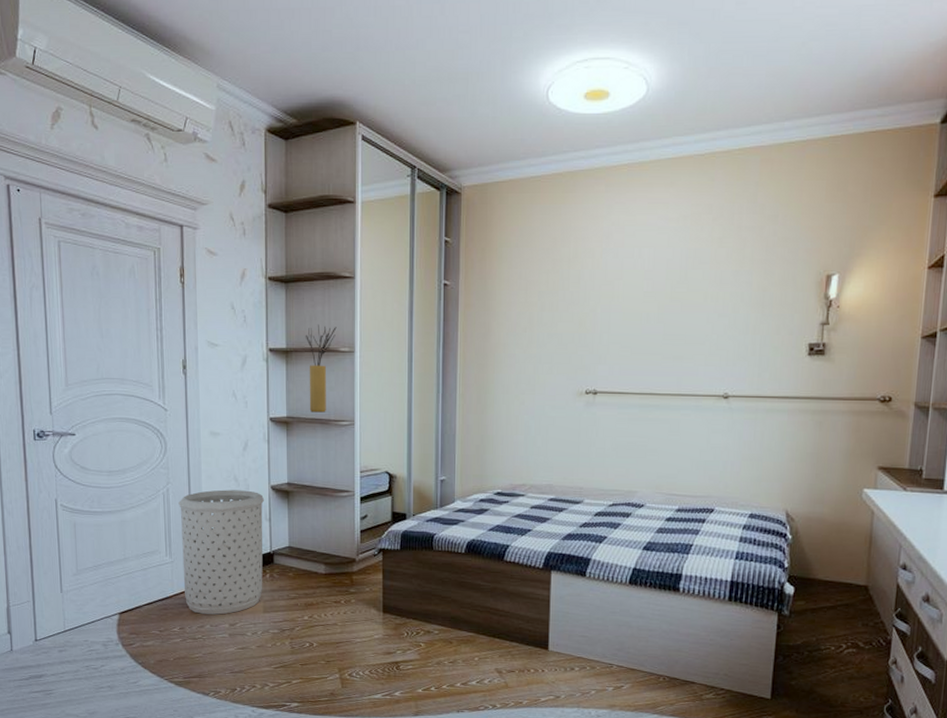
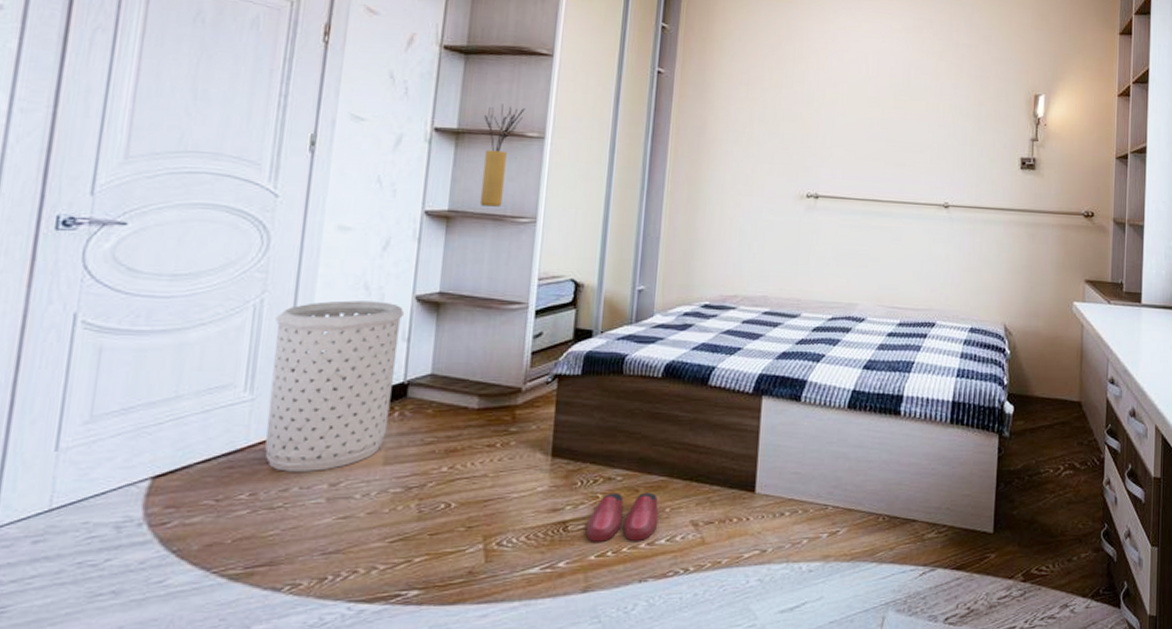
slippers: none [413,643,470,681] -> present [585,492,659,542]

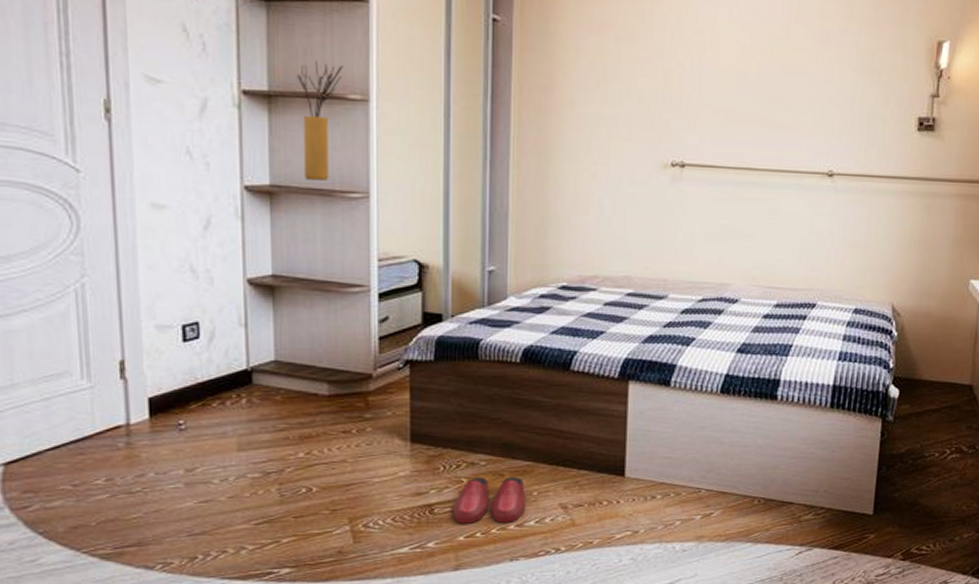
laundry basket: present [265,300,405,472] -> none [101,284,238,458]

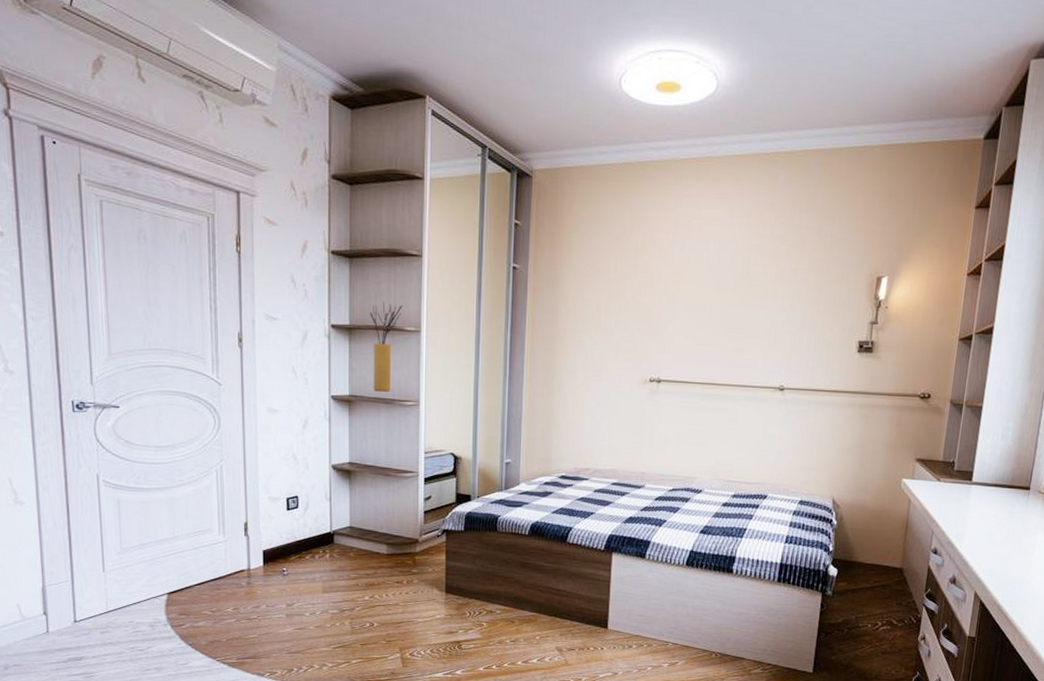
slippers: present [452,476,526,524] -> none [475,622,531,659]

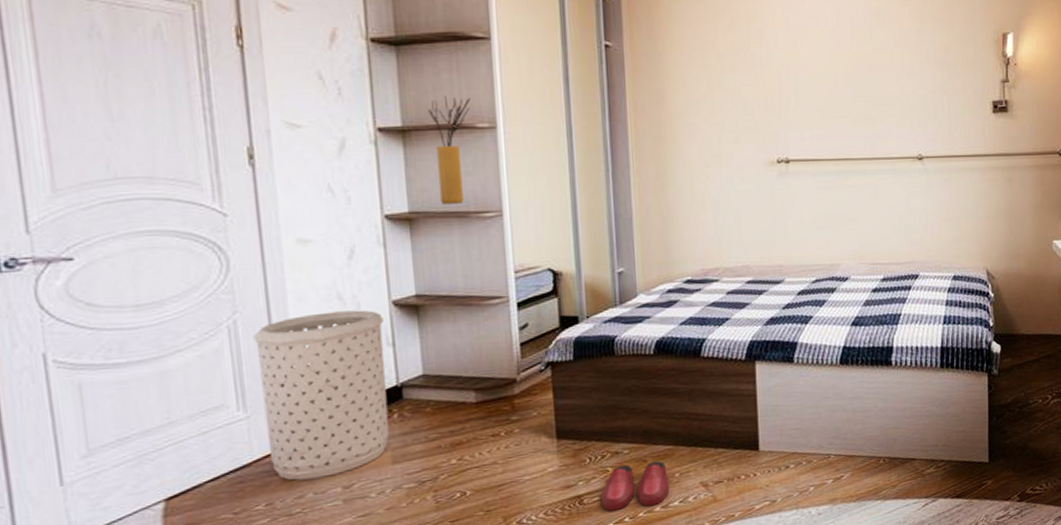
laundry basket: none [233,468,325,595] -> present [253,310,390,481]
slippers: none [475,622,531,659] -> present [600,460,670,511]

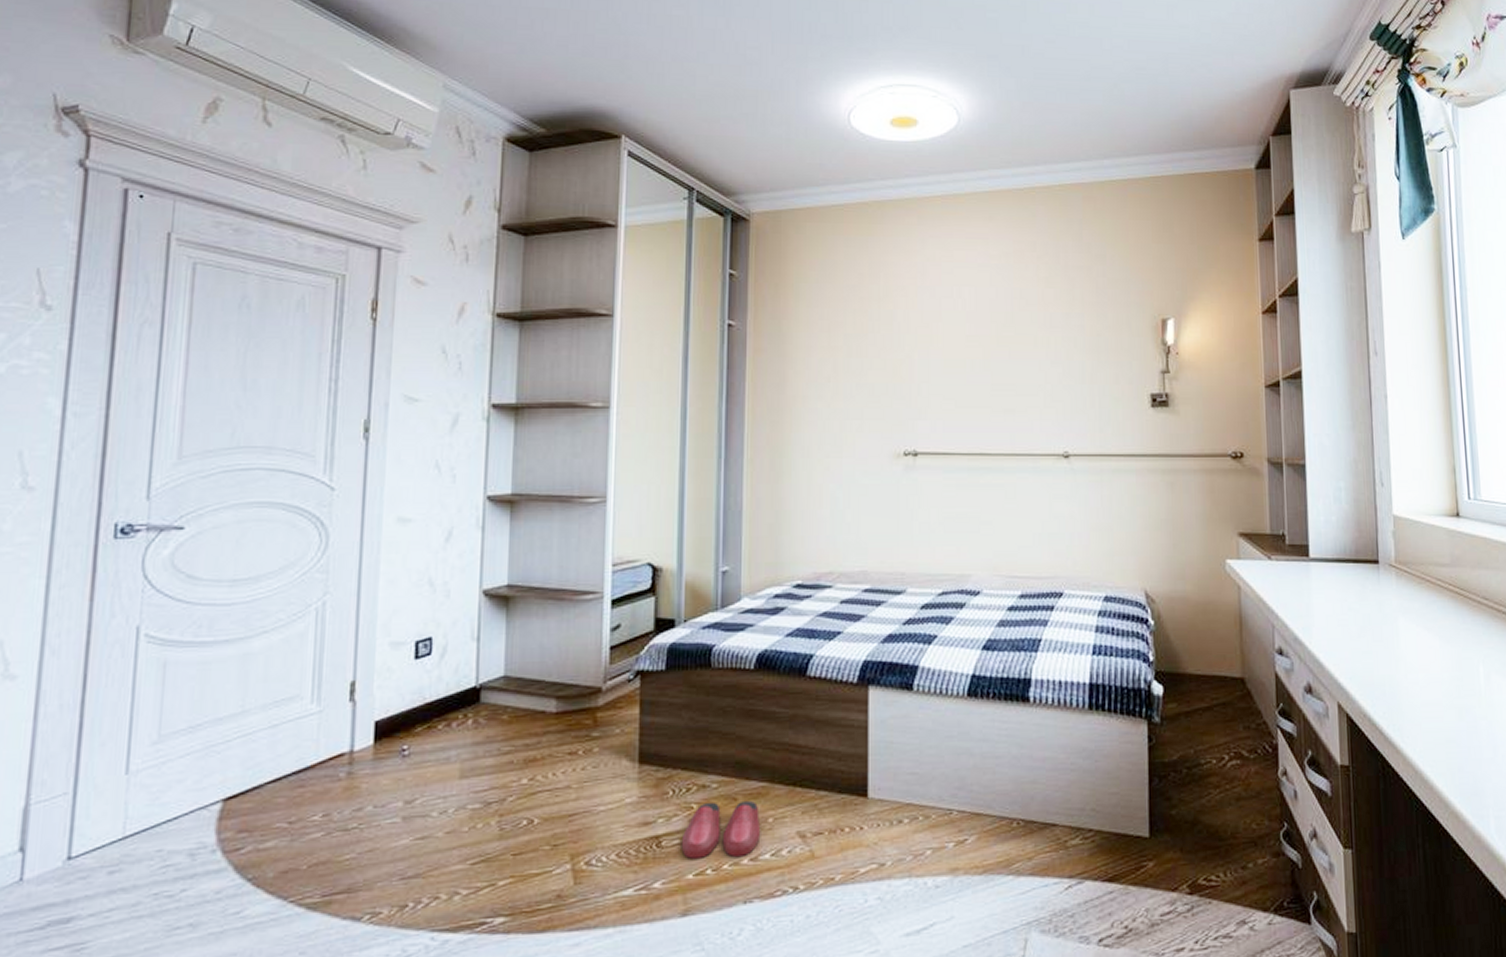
laundry basket: present [253,310,390,481] -> none [335,598,473,789]
vase: present [427,96,471,205] -> none [543,373,587,487]

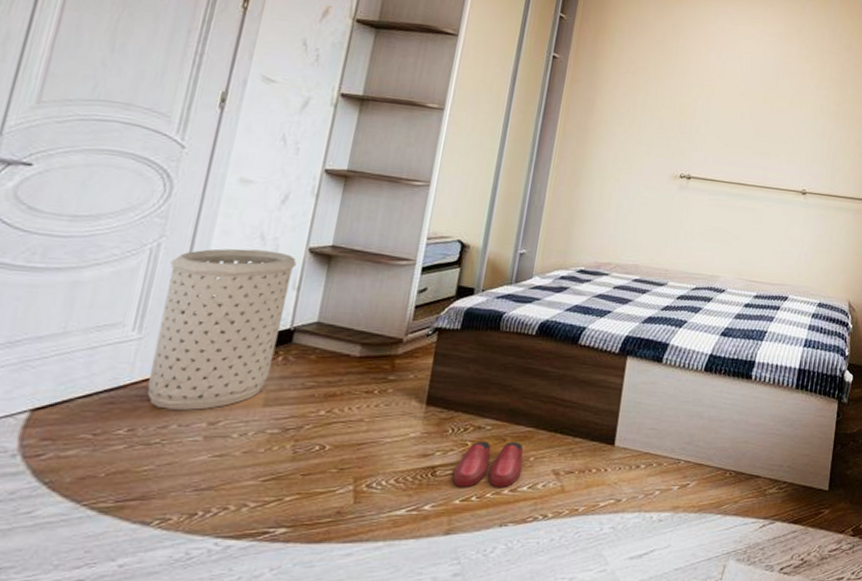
laundry basket: none [335,598,473,789] -> present [147,248,297,410]

